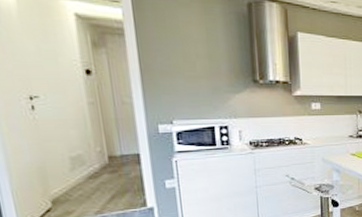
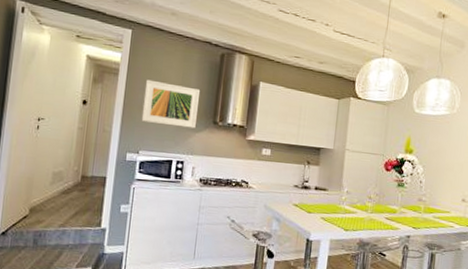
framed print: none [161,38,234,90] -> present [141,79,200,129]

